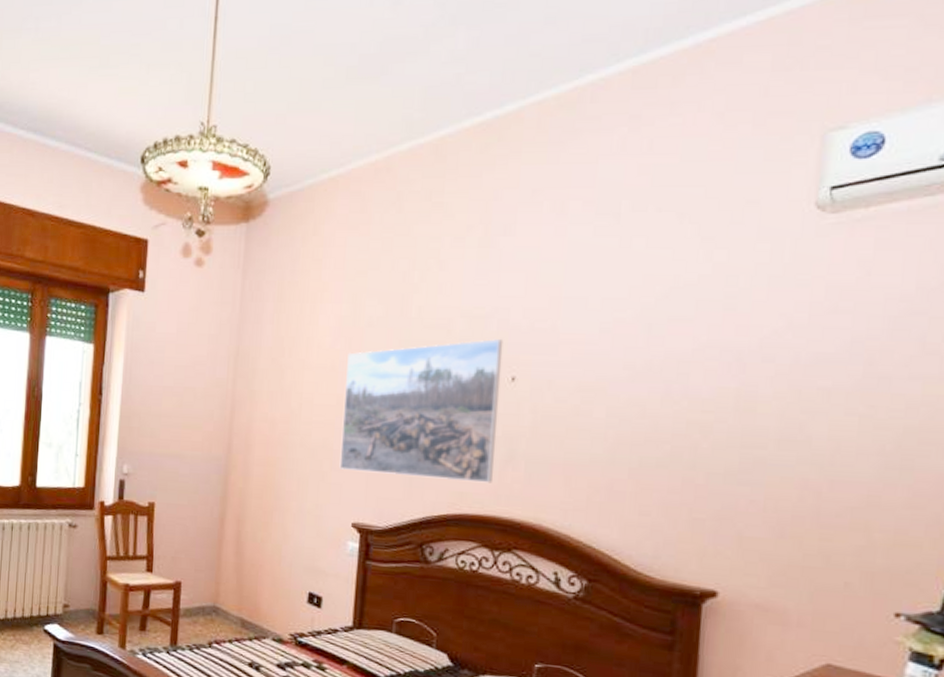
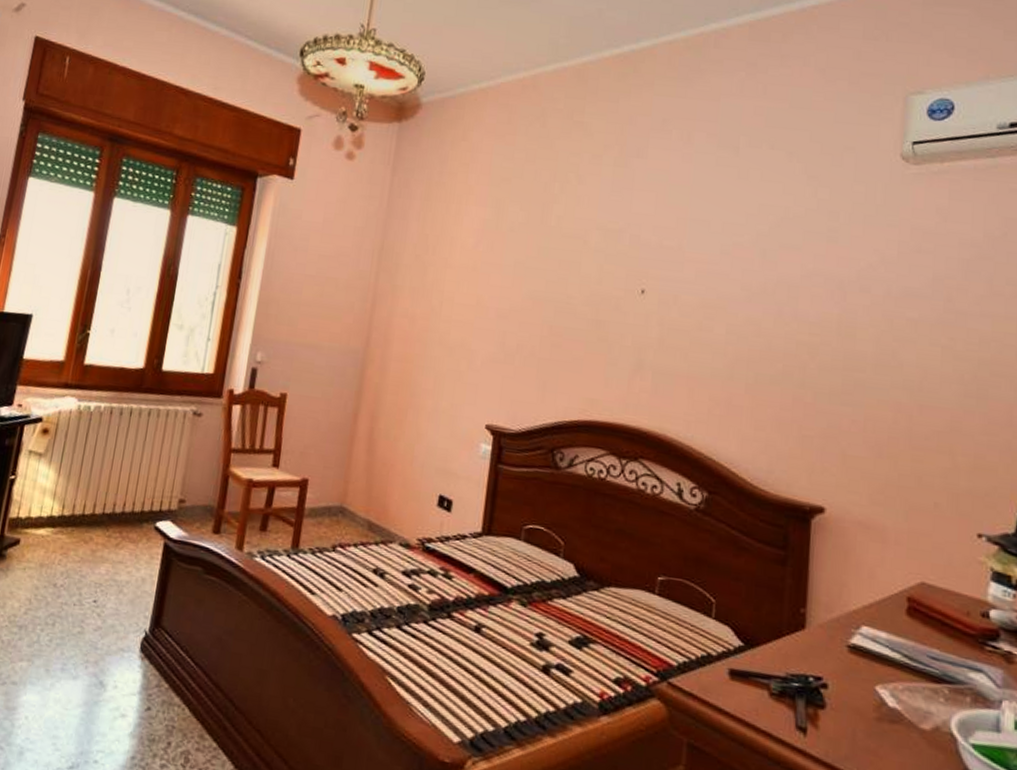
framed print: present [339,339,504,484] -> none [476,252,635,392]

